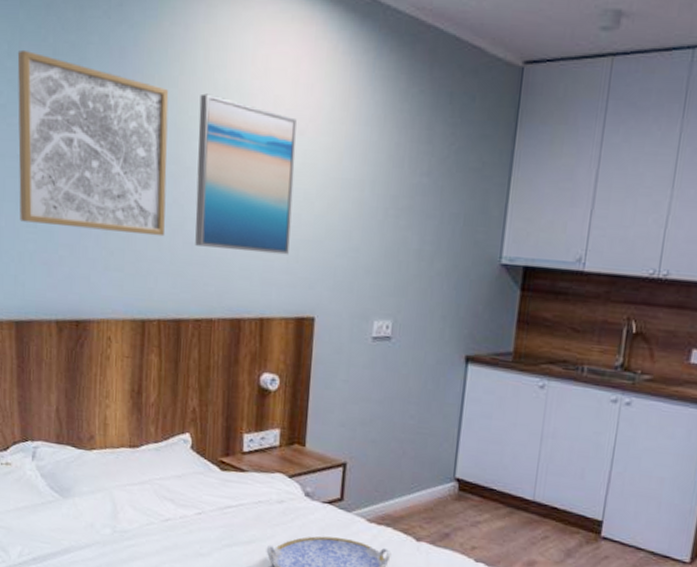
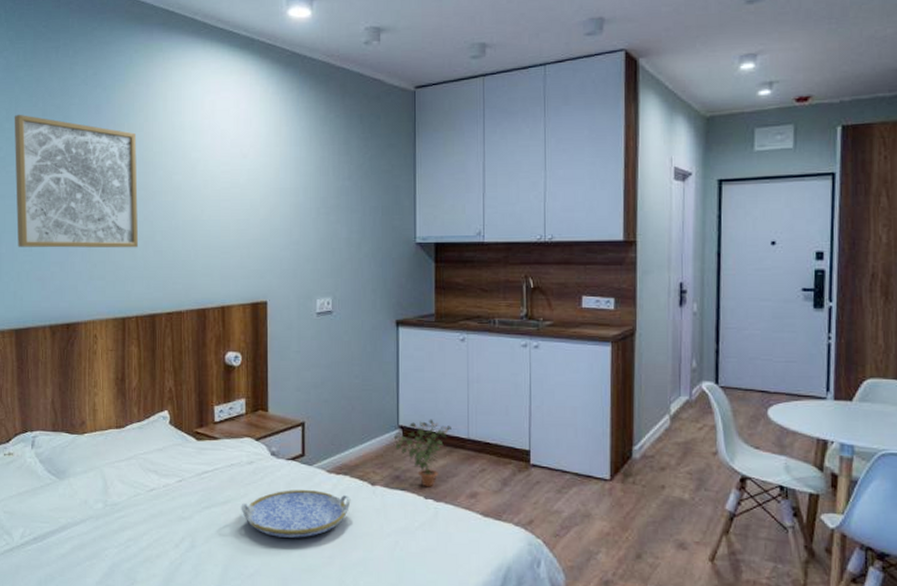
wall art: present [195,93,297,255] -> none [161,133,241,253]
potted plant: none [447,474,516,550] -> present [393,419,452,487]

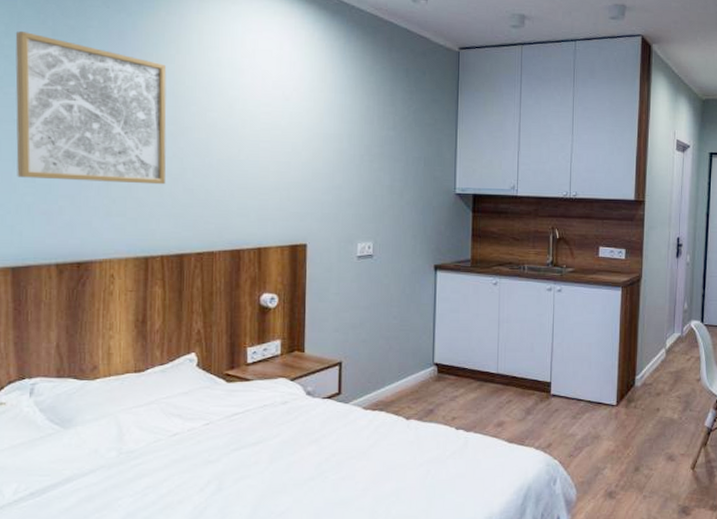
serving tray: present [241,490,351,538] -> none [273,427,386,474]
potted plant: present [393,419,452,487] -> none [428,356,483,419]

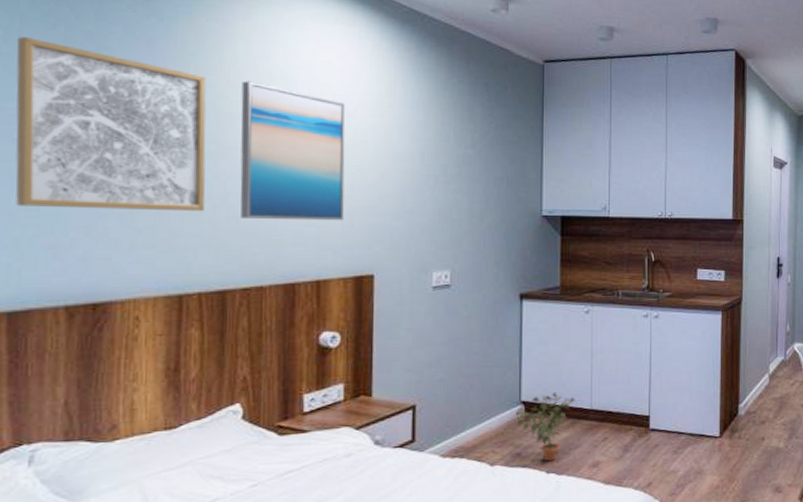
wall art: none [194,68,283,195] -> present [240,81,346,221]
potted plant: none [428,356,483,419] -> present [515,392,575,462]

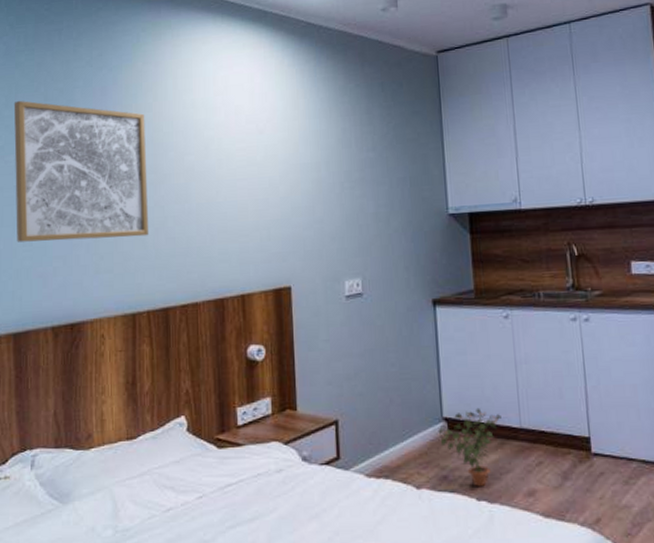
wall art: present [240,81,346,221] -> none [172,112,261,239]

